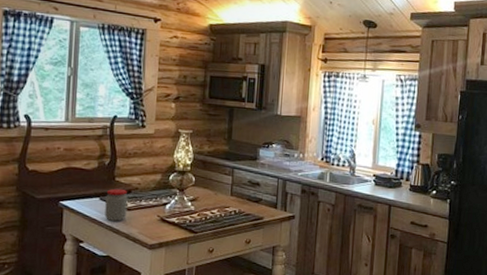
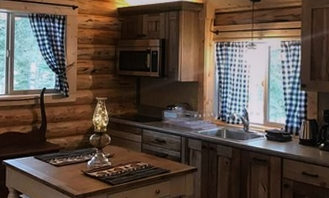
jar: present [105,188,128,222] -> none [39,148,57,177]

